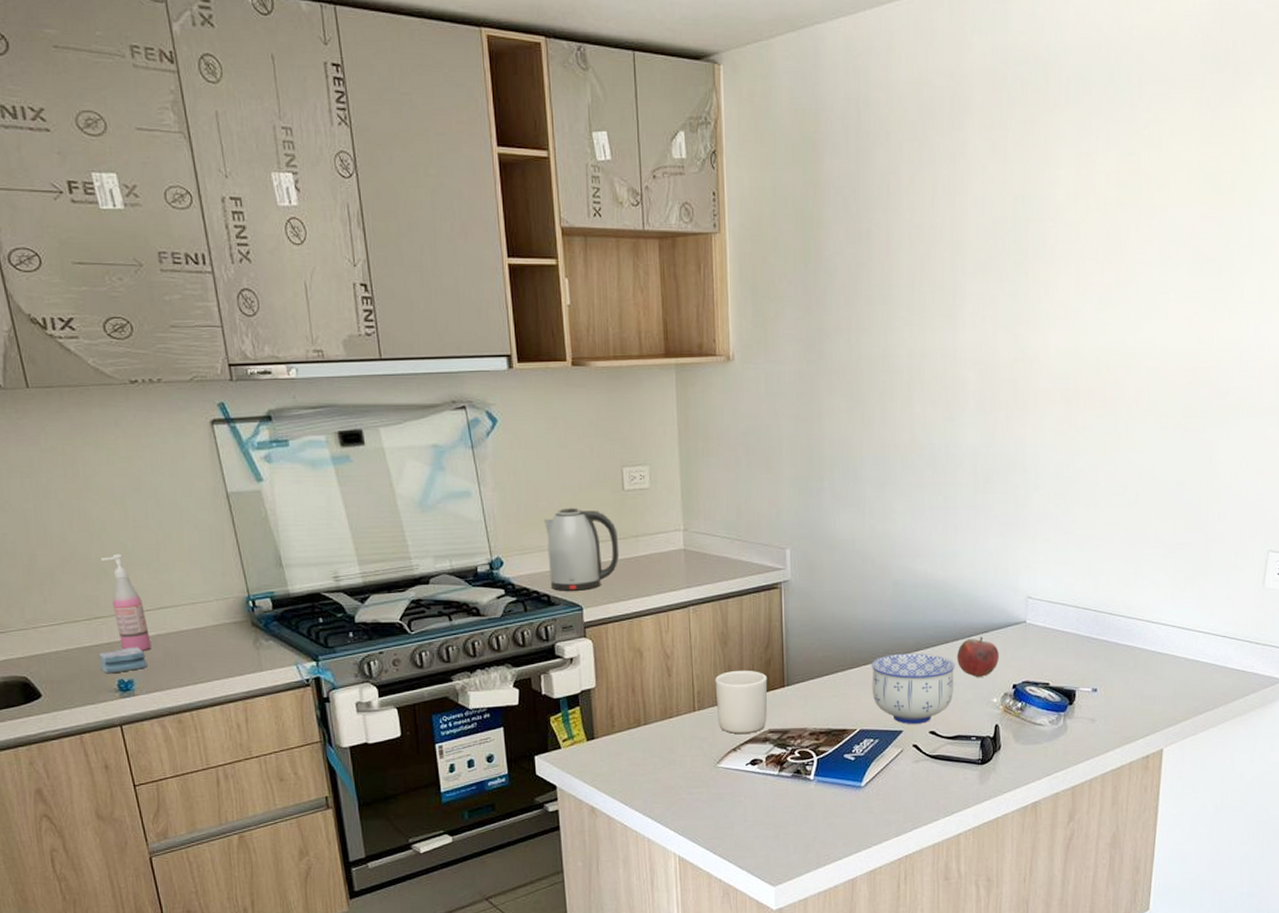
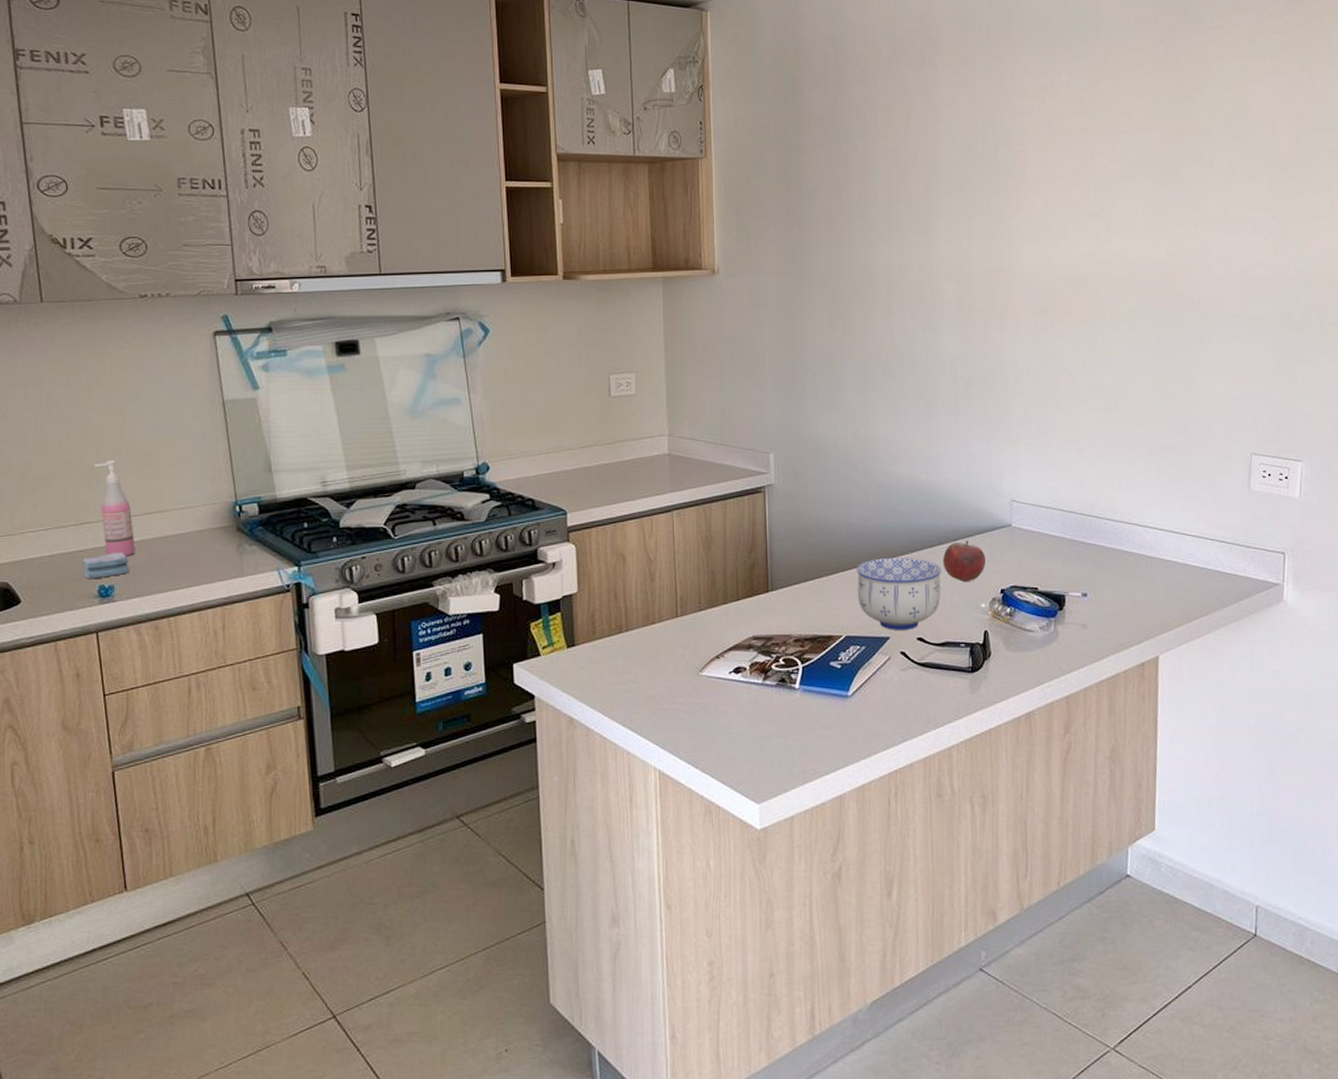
kettle: present [544,507,620,591] -> none [531,413,605,496]
mug: present [715,670,768,735] -> none [698,574,752,641]

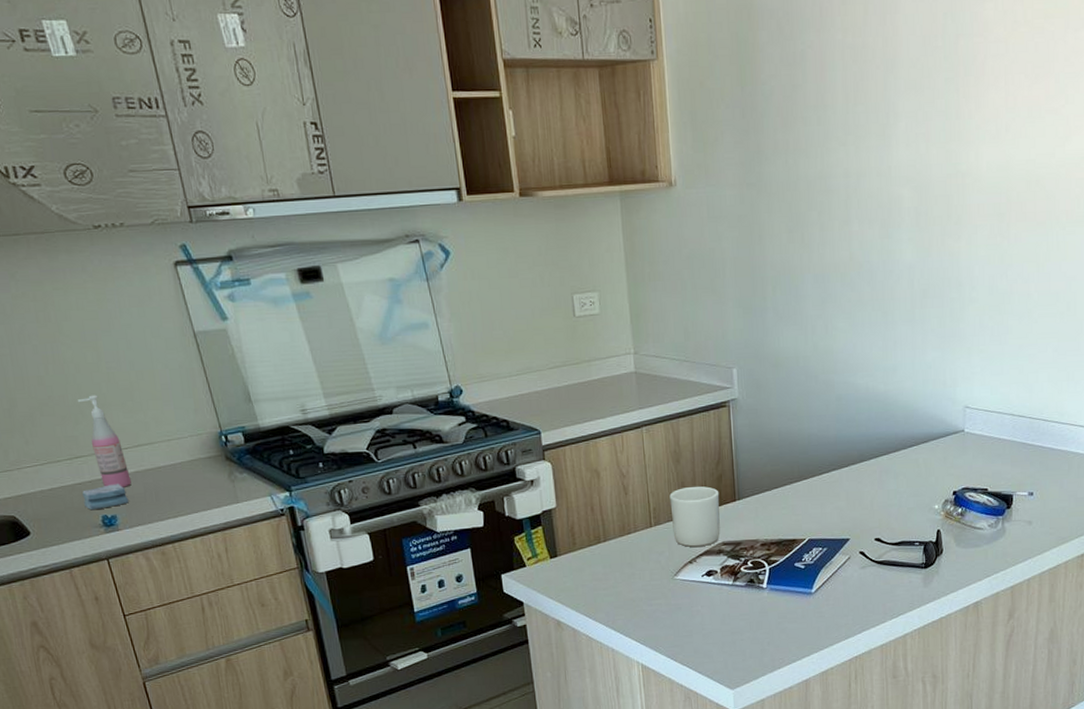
mug: none [698,574,752,641] -> present [669,486,720,548]
bowl: present [856,557,941,630] -> none [818,464,897,532]
fruit: present [942,540,986,582] -> none [898,446,939,485]

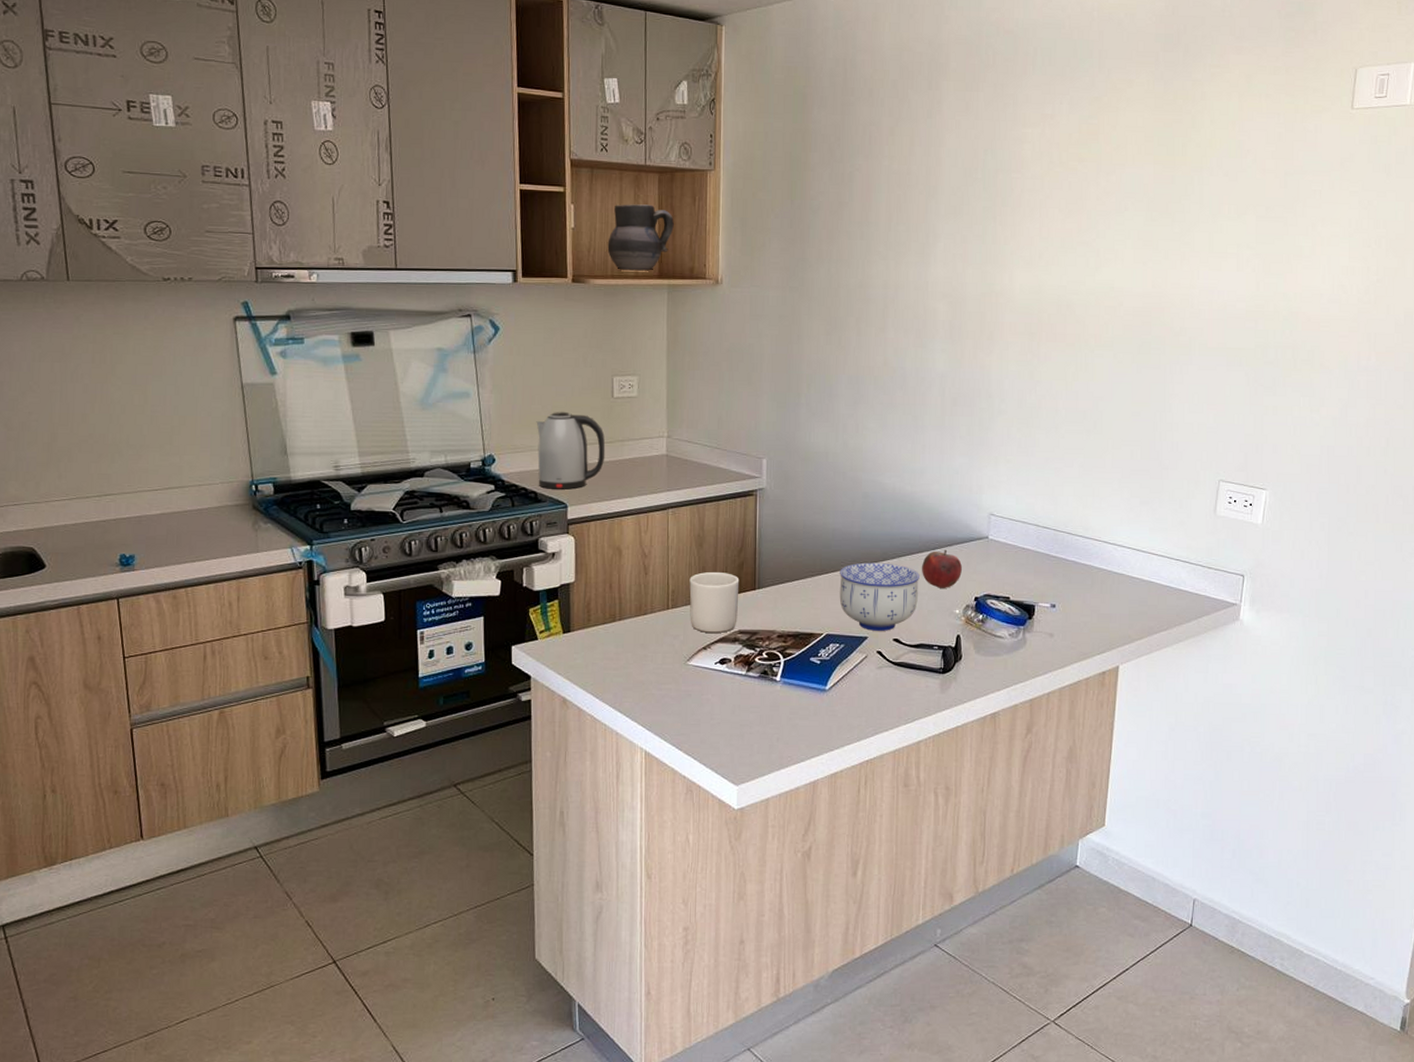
soap dispenser: present [77,394,131,488] -> none [116,435,156,528]
sponge: present [82,483,129,511] -> none [105,523,150,549]
kettle: none [499,335,574,416] -> present [536,411,606,490]
ceramic jug: none [552,104,620,179] -> present [607,204,674,271]
bowl: none [818,464,897,532] -> present [839,562,920,631]
fruit: none [898,446,939,485] -> present [921,549,962,588]

